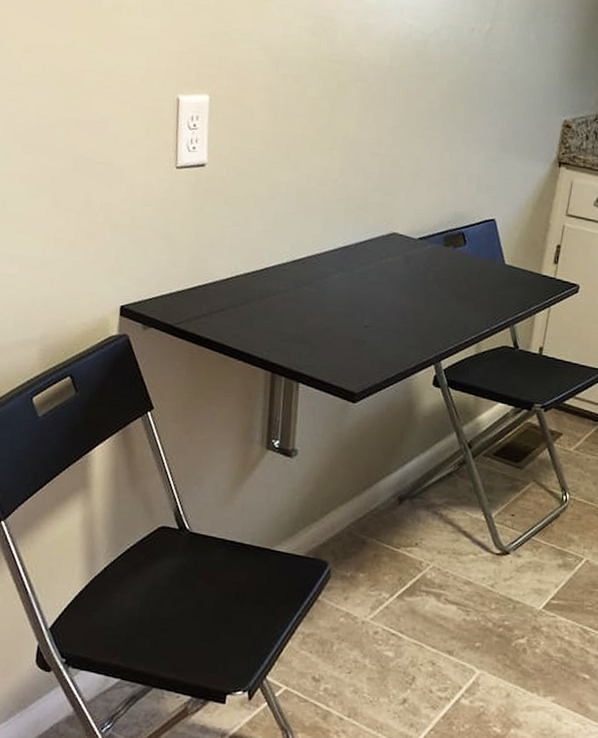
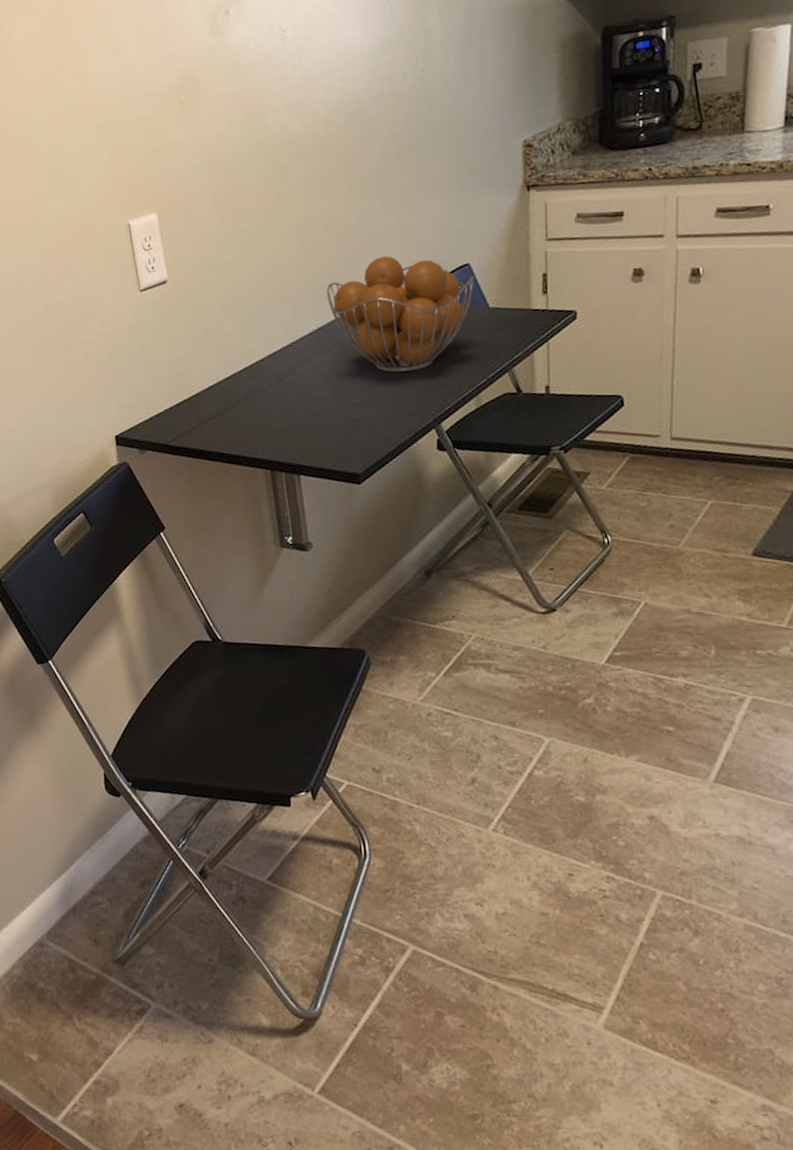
fruit basket: none [359,193,497,307] -> present [326,256,475,373]

